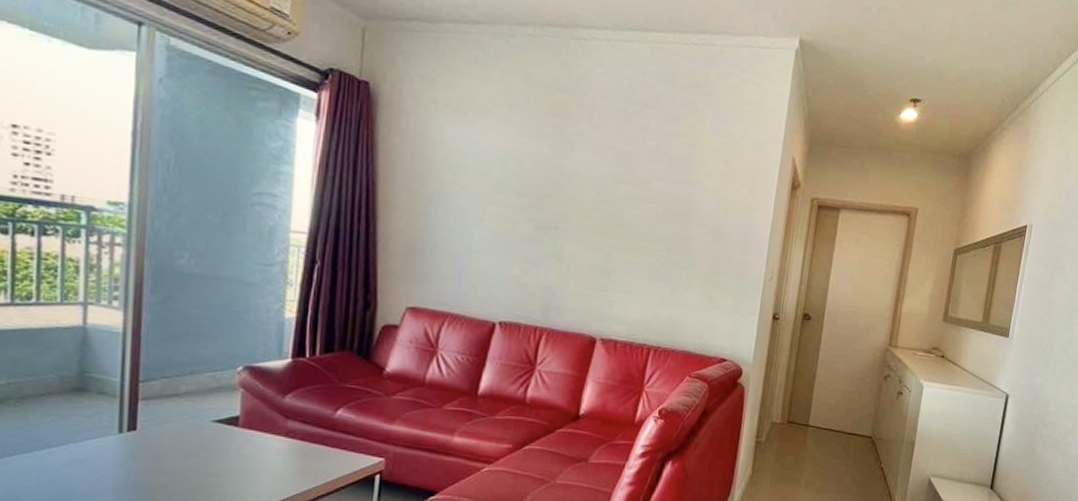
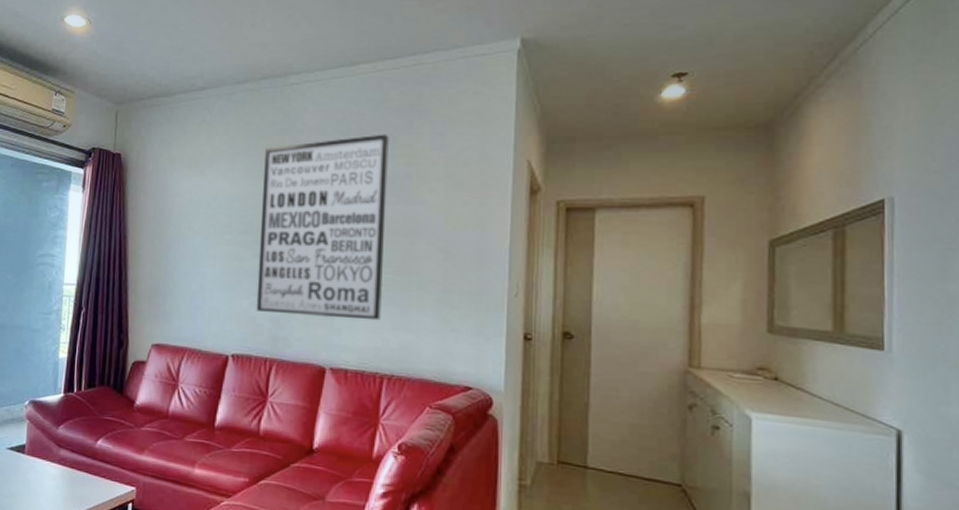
wall art: none [527,104,675,295] -> present [256,134,390,321]

